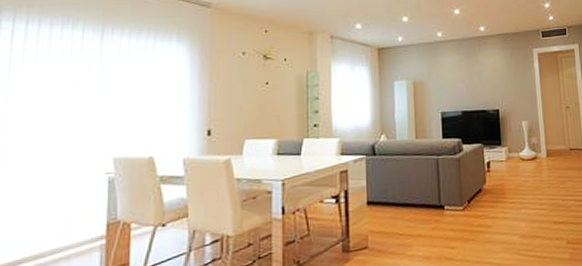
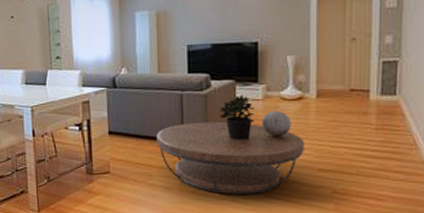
coffee table: none [414,183,542,258] -> present [156,121,304,195]
potted plant: none [471,157,501,201] -> present [219,95,254,140]
decorative sphere: none [507,170,530,195] -> present [262,110,291,137]

